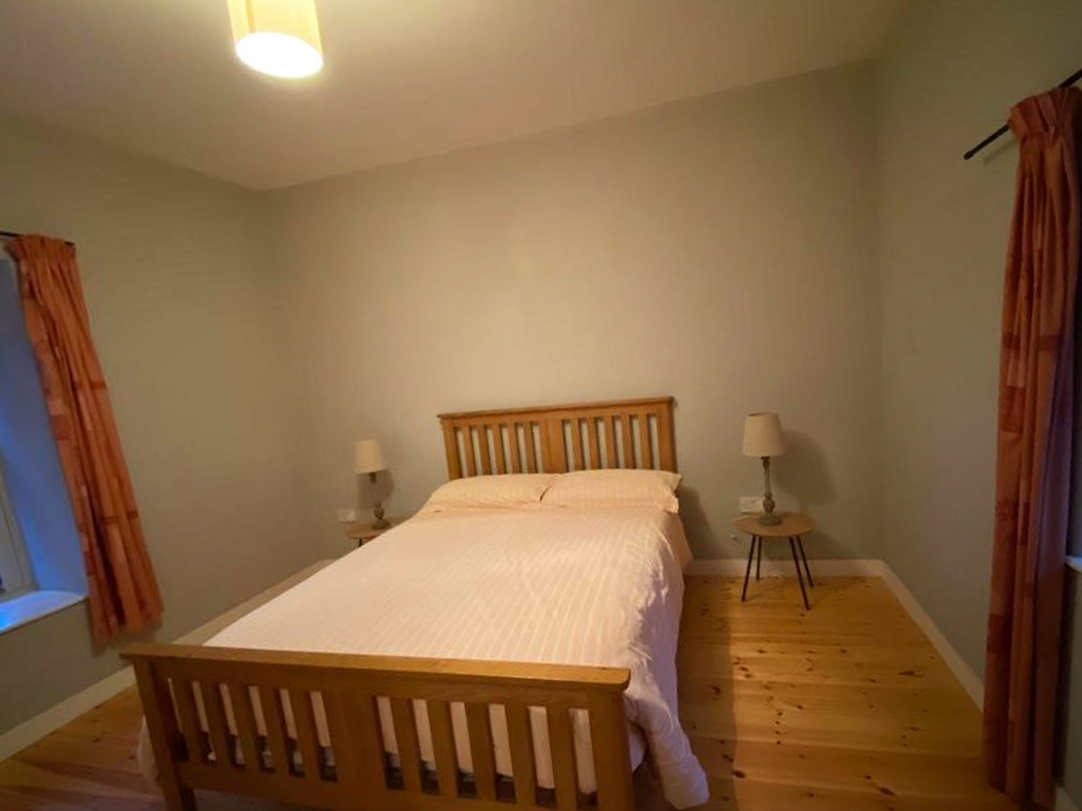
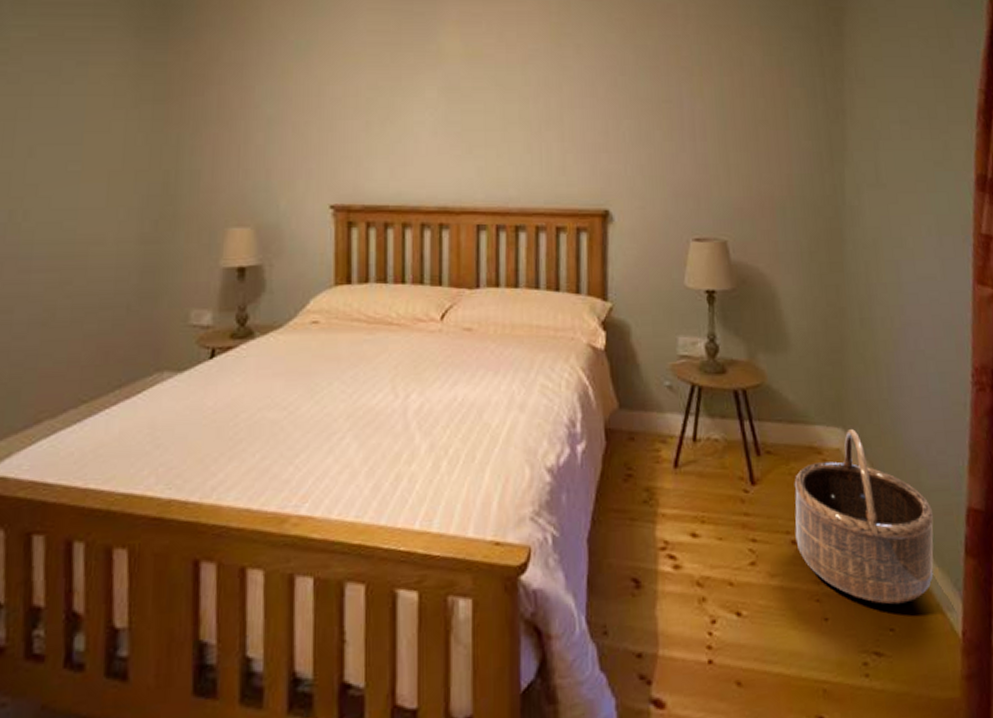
basket: none [842,559,961,693] -> present [794,428,934,605]

